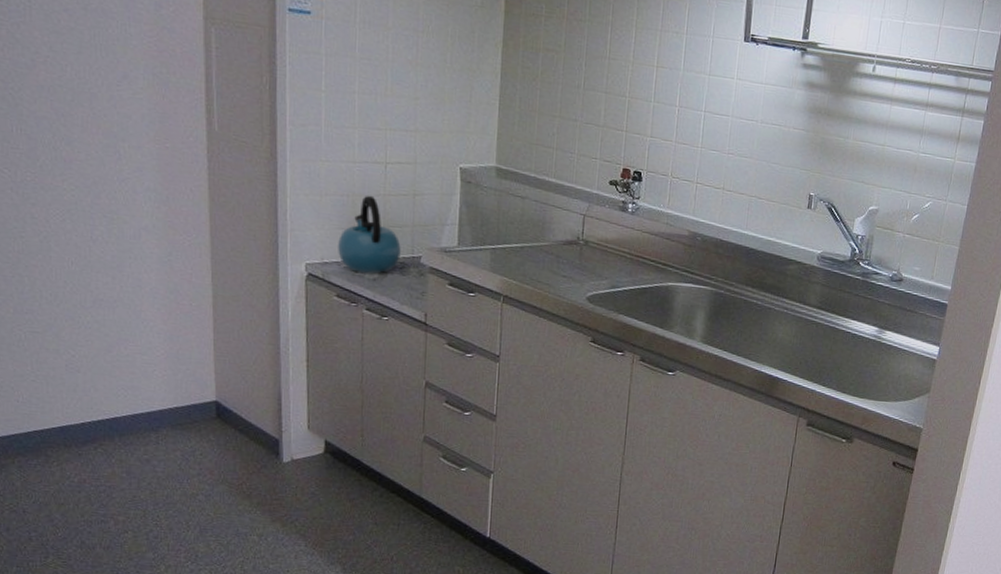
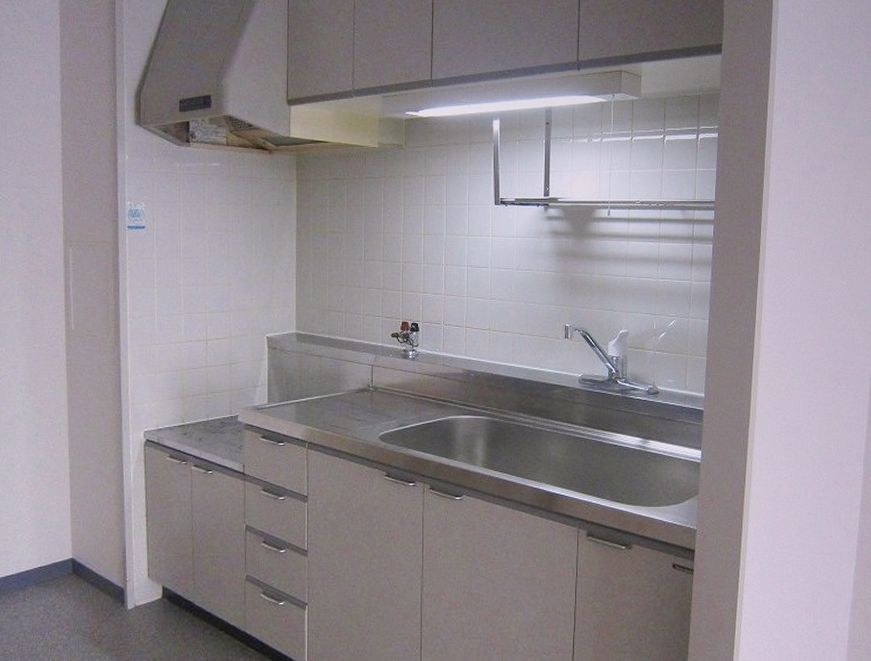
kettle: present [338,195,401,273] -> none [170,368,221,434]

